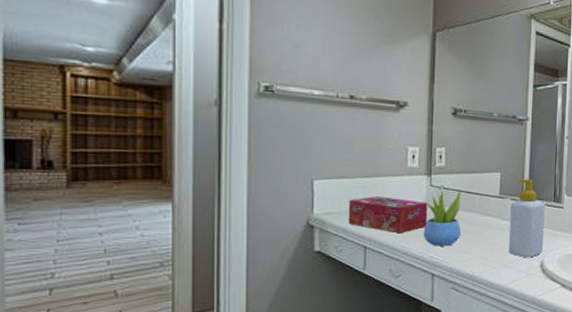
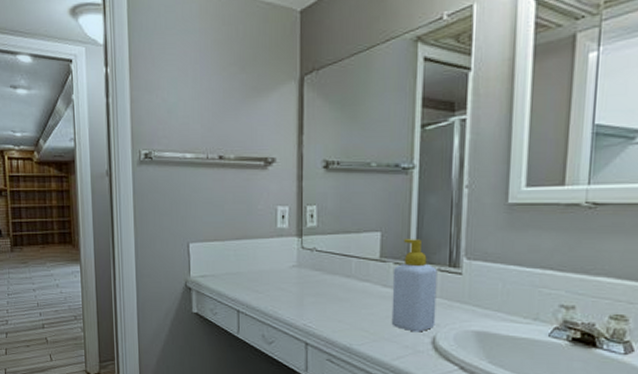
tissue box: present [348,196,428,234] -> none [221,259,299,299]
succulent plant: present [423,189,461,246] -> none [295,252,335,314]

